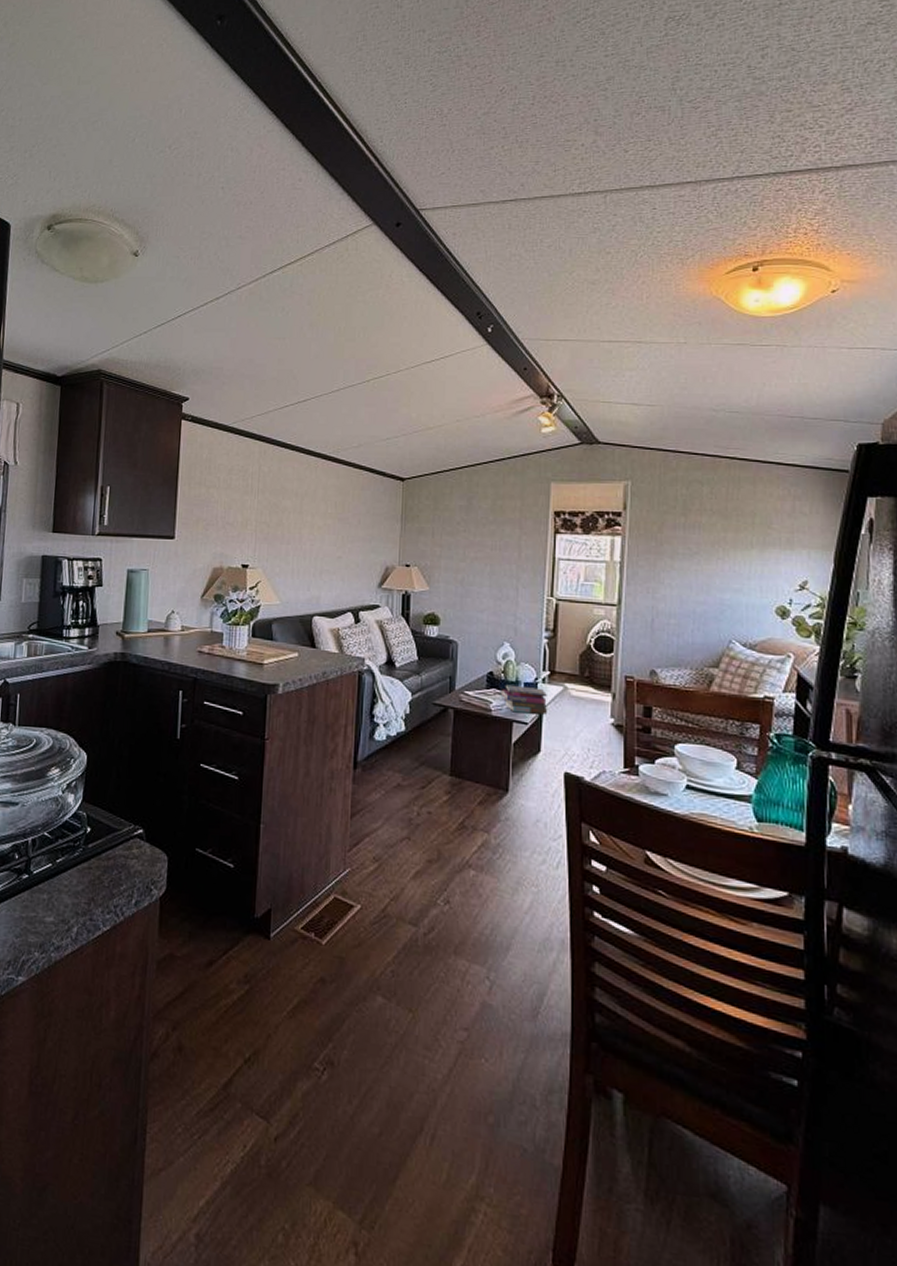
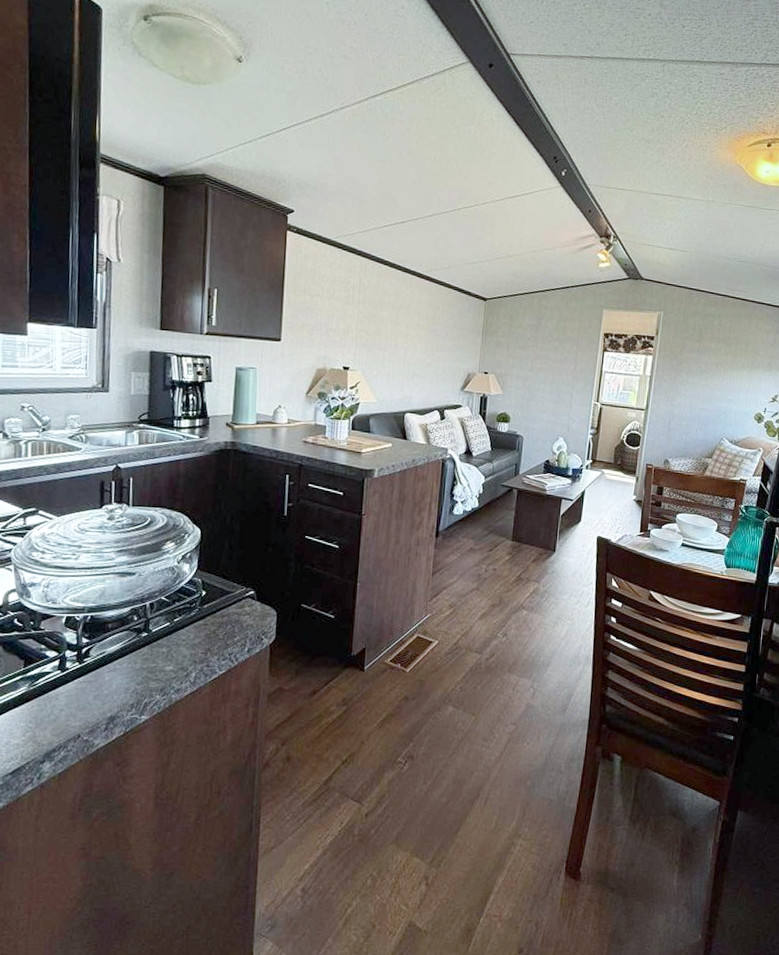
books: present [501,684,548,715] -> none [555,470,589,493]

